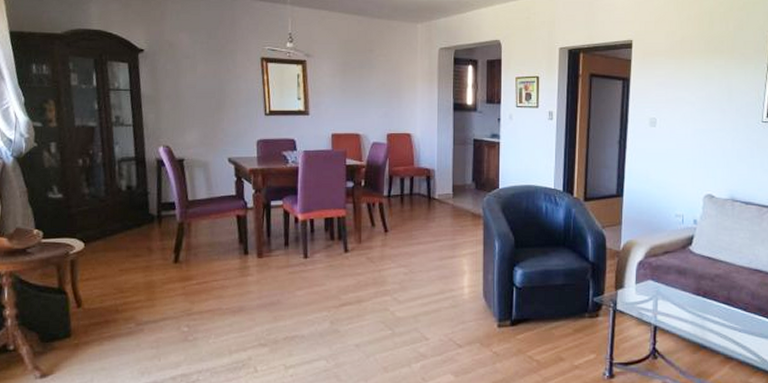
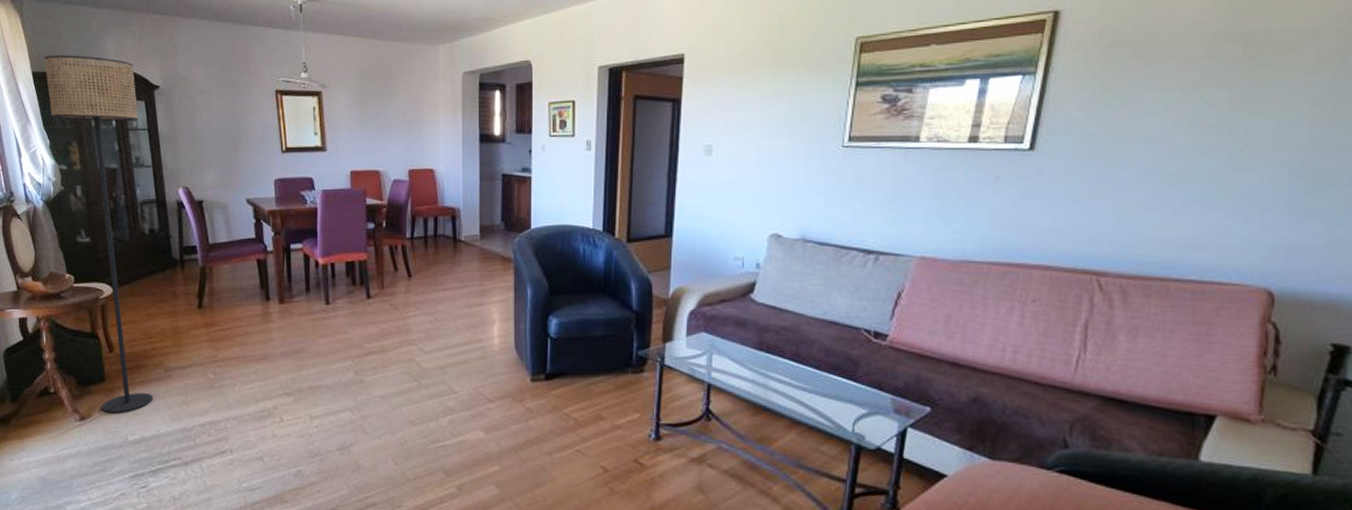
floor lamp: none [23,17,123,369] -> present [44,55,153,413]

